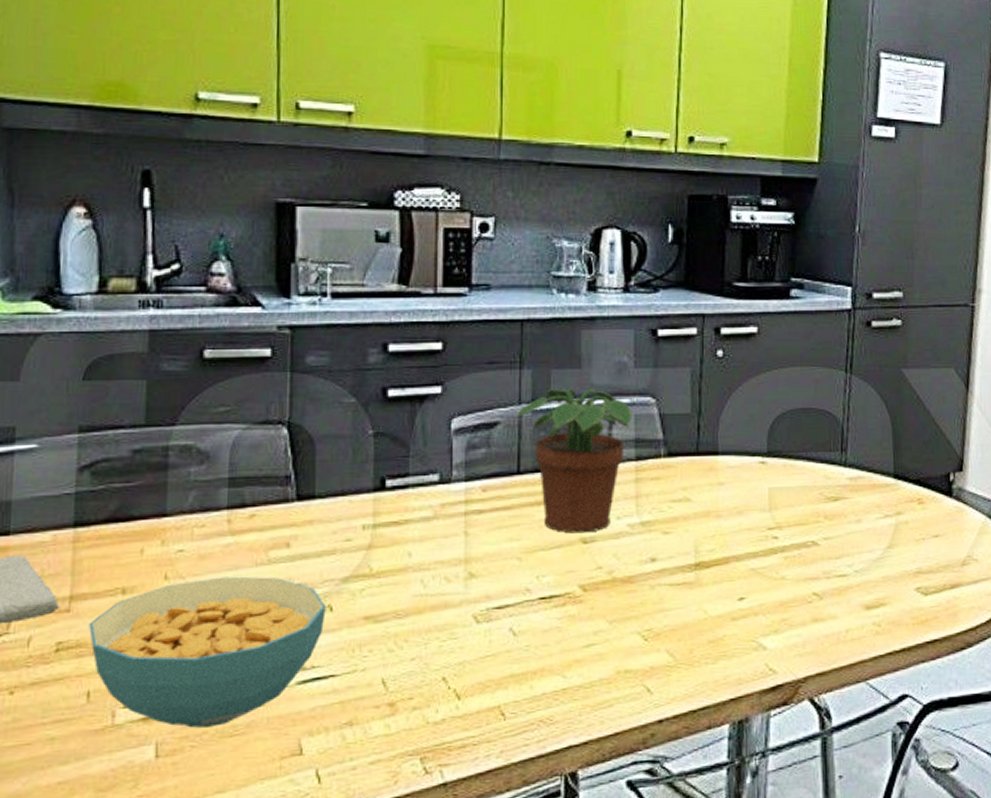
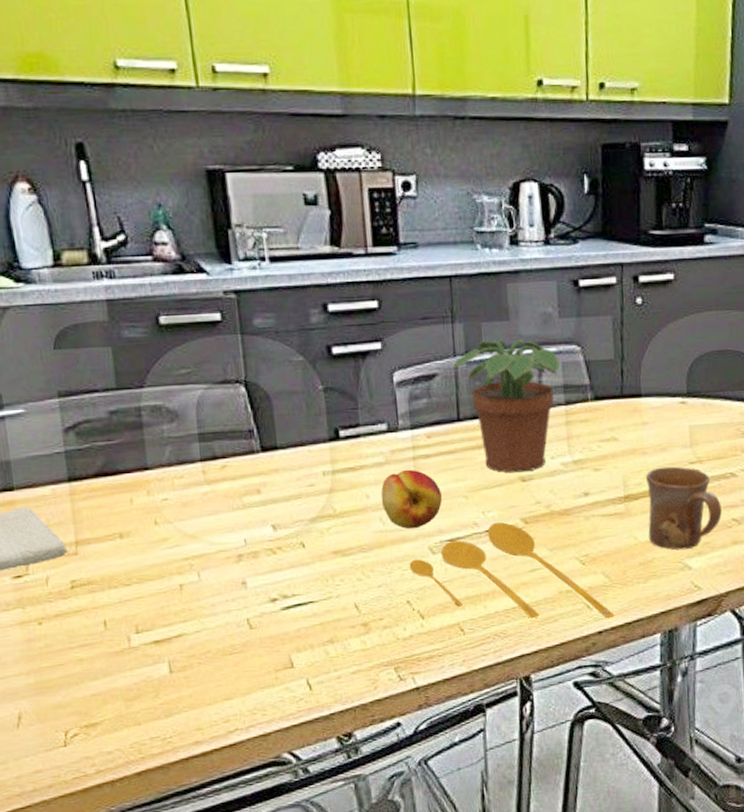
cereal bowl: present [89,576,326,728] -> none [96,520,299,648]
fruit: none [424,525,492,593] -> present [380,469,442,529]
spoon: none [449,588,678,706] -> present [409,522,615,619]
mug: none [720,532,802,627] -> present [646,466,722,551]

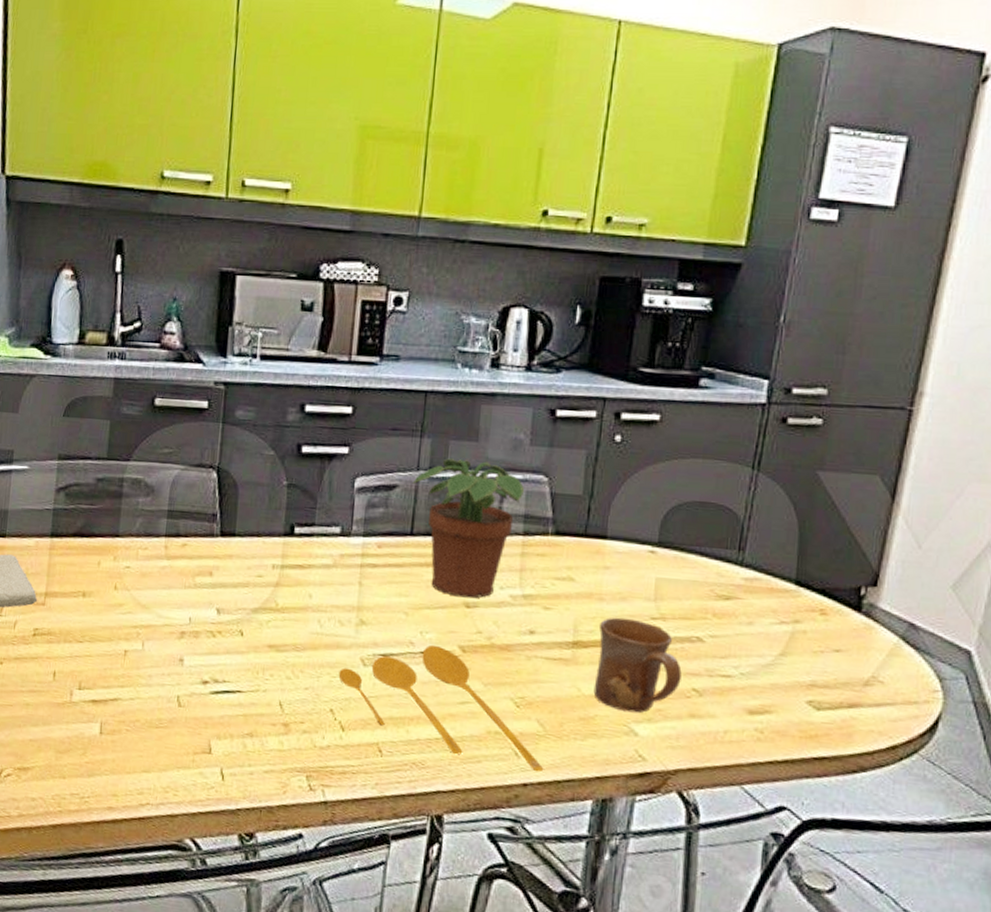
fruit: present [380,469,442,529] -> none [322,575,383,636]

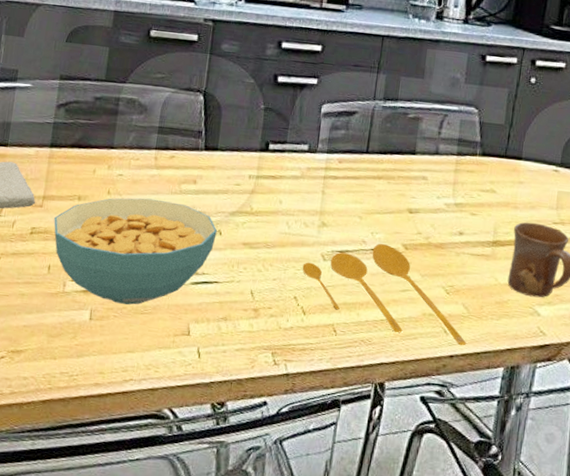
cereal bowl: none [57,593,238,717] -> present [53,198,217,305]
potted plant: present [412,458,525,599] -> none [369,91,460,206]

